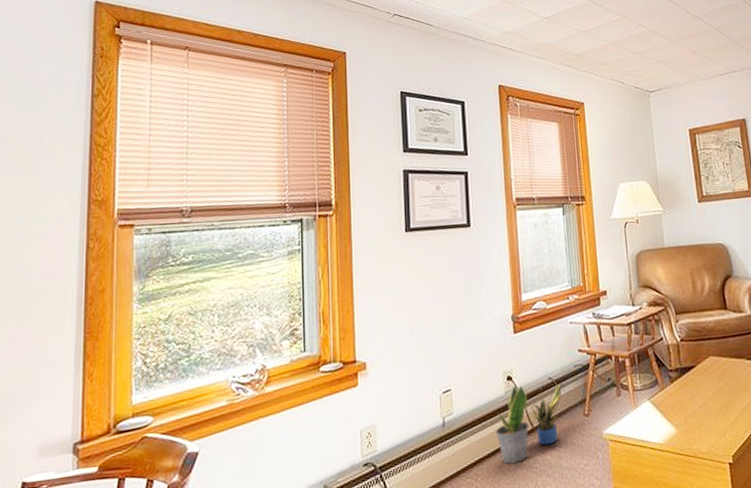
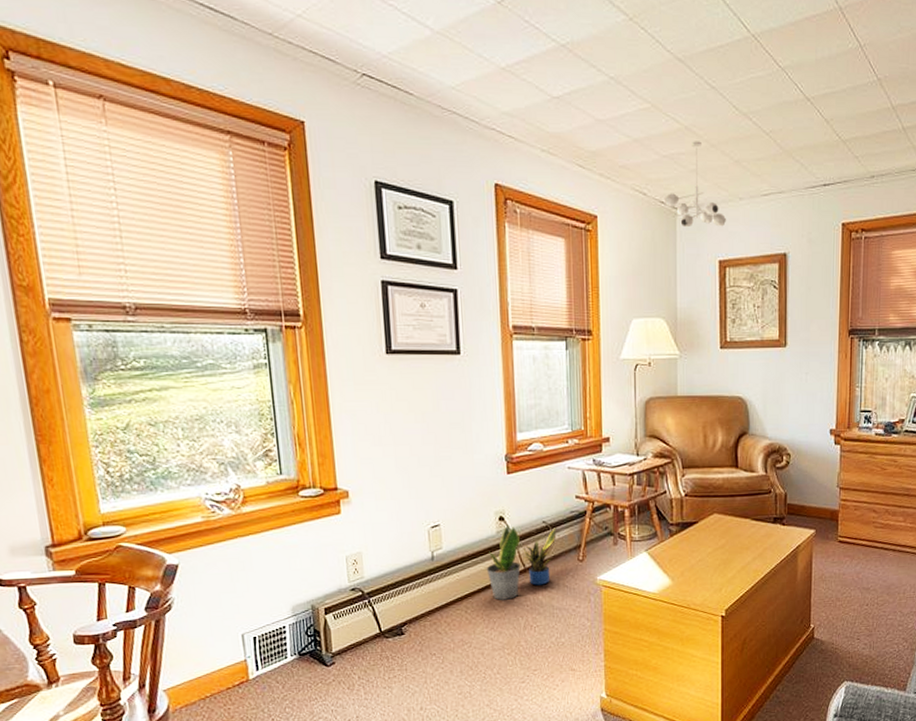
ceiling light fixture: none [639,39,691,106] -> present [665,141,726,228]

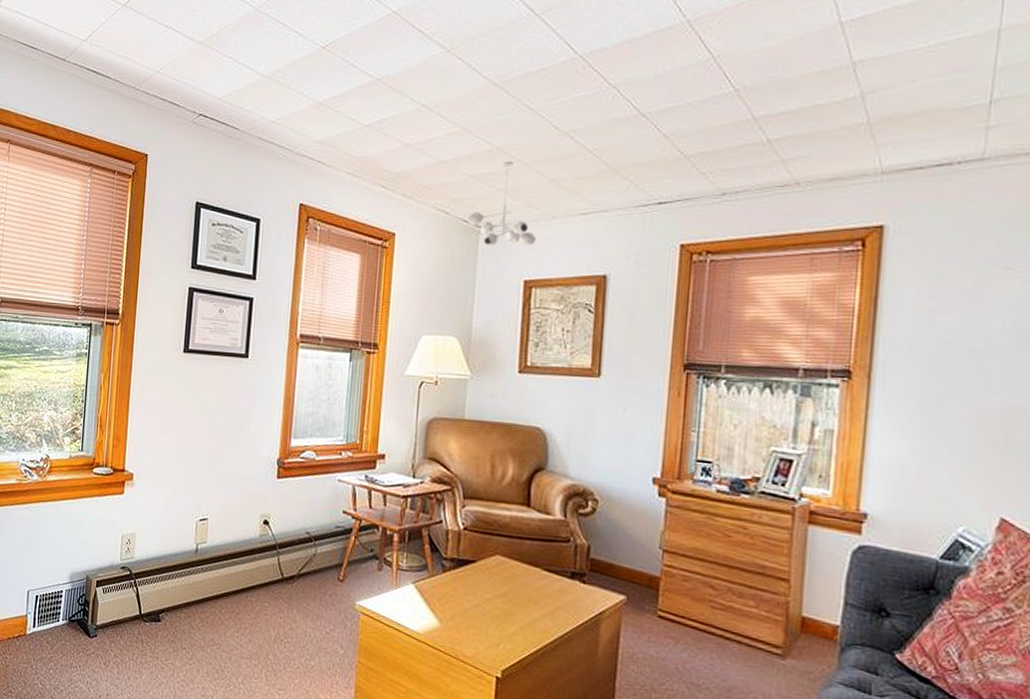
potted plant: present [486,524,521,600] -> none [244,529,281,608]
potted plant: present [522,527,557,586] -> none [283,540,319,599]

